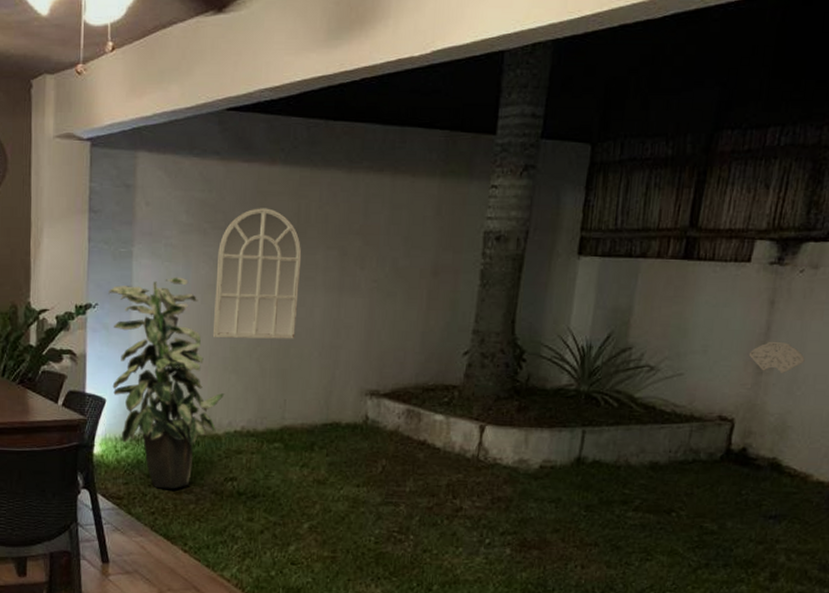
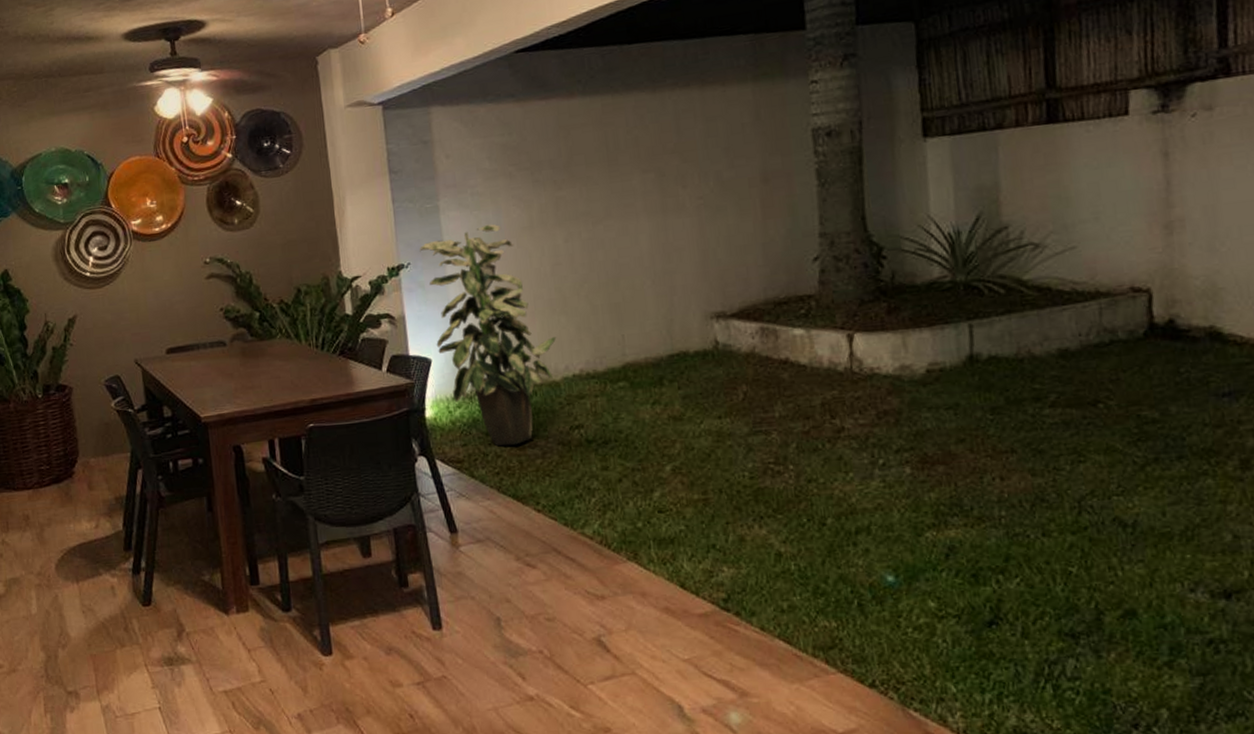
mirror: present [212,208,302,339] -> none [527,141,623,281]
wall ornament: present [748,341,805,374] -> none [1150,195,1222,231]

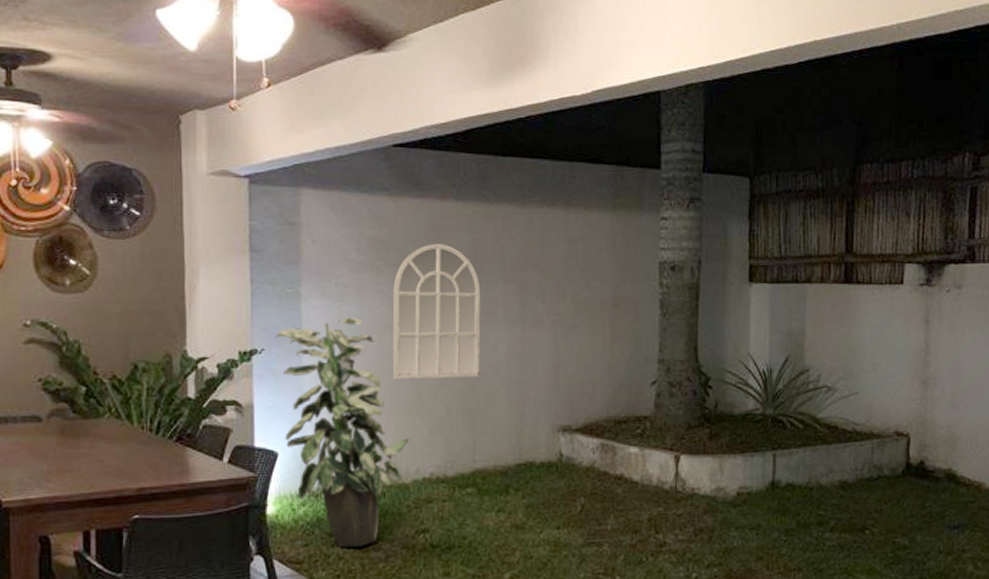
mirror: none [527,141,623,281] -> present [392,244,481,380]

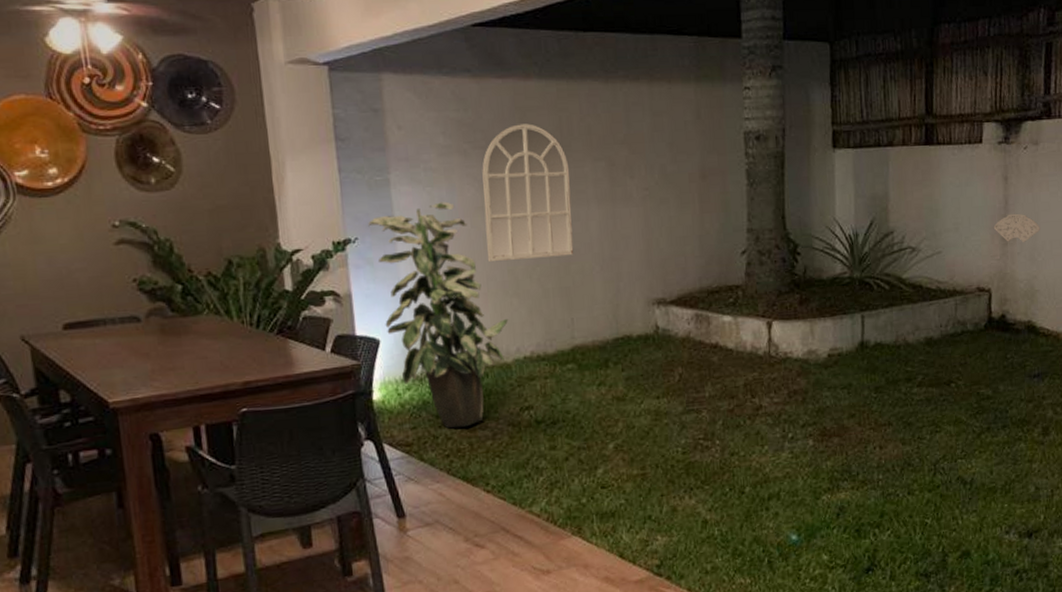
wall ornament: none [913,357,963,388] -> present [993,213,1040,243]

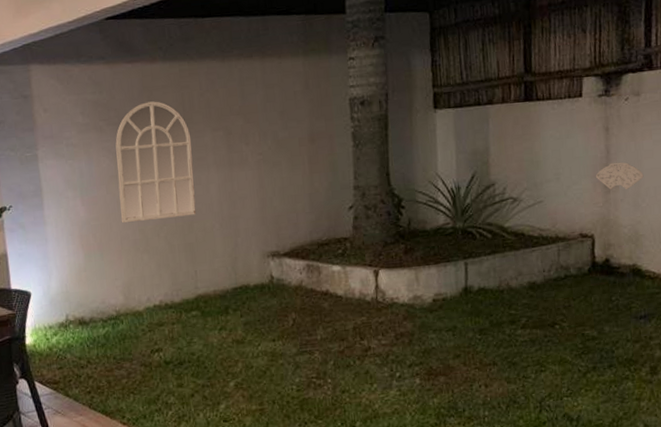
indoor plant: present [368,201,509,429] -> none [20,172,140,369]

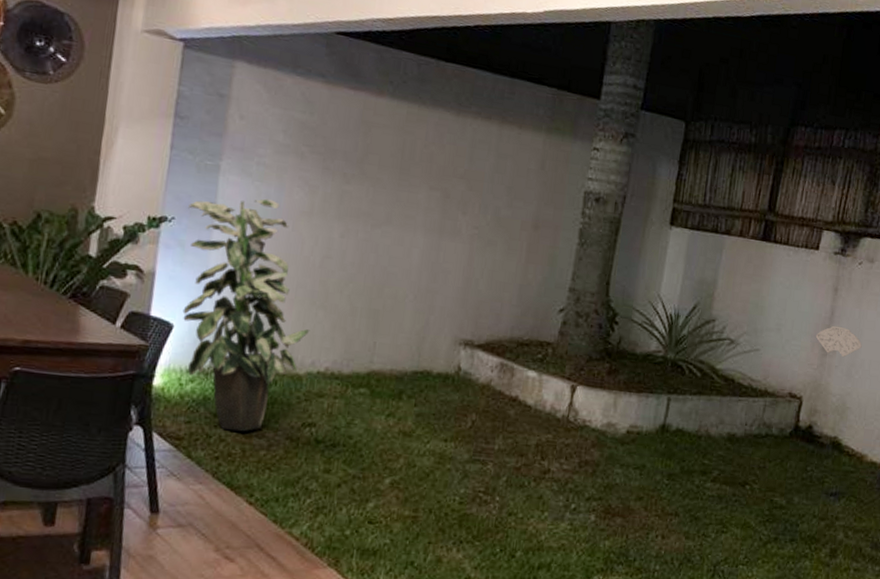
indoor plant: none [20,172,140,369] -> present [182,198,310,432]
mirror: present [115,101,196,224] -> none [301,138,404,279]

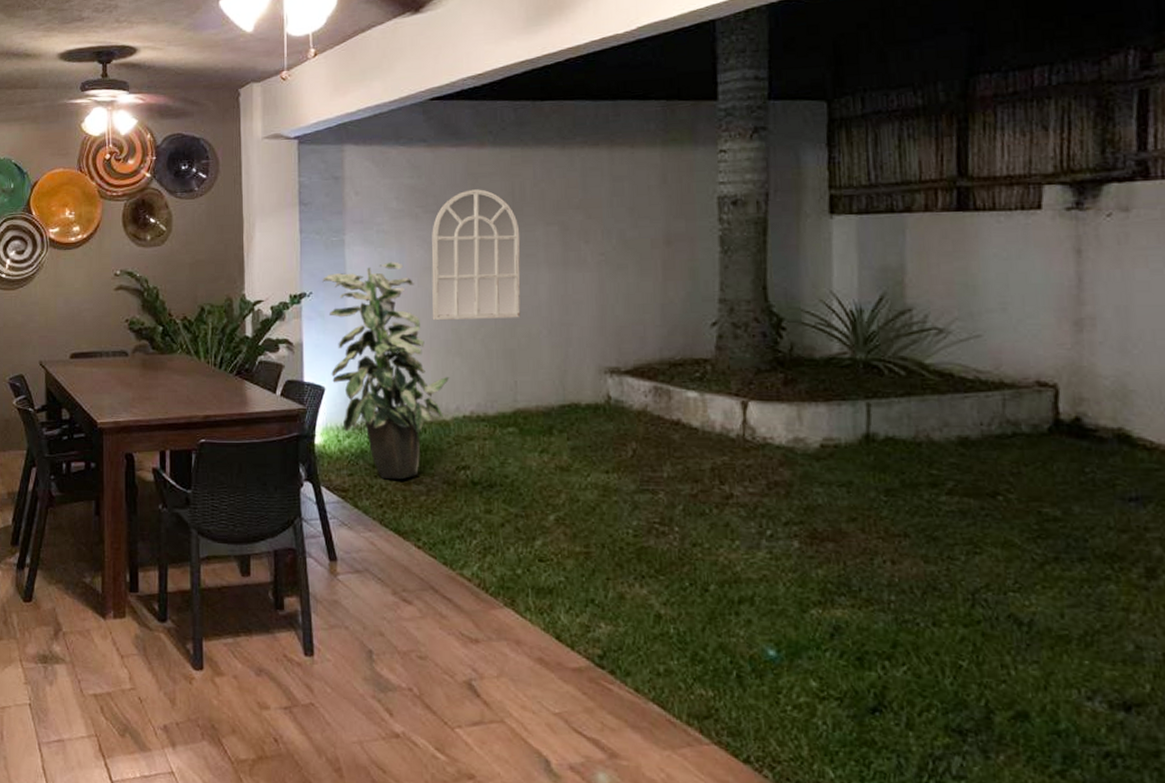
mirror: none [301,138,404,279] -> present [431,189,521,321]
wall ornament: present [815,325,862,358] -> none [1060,294,1136,331]

